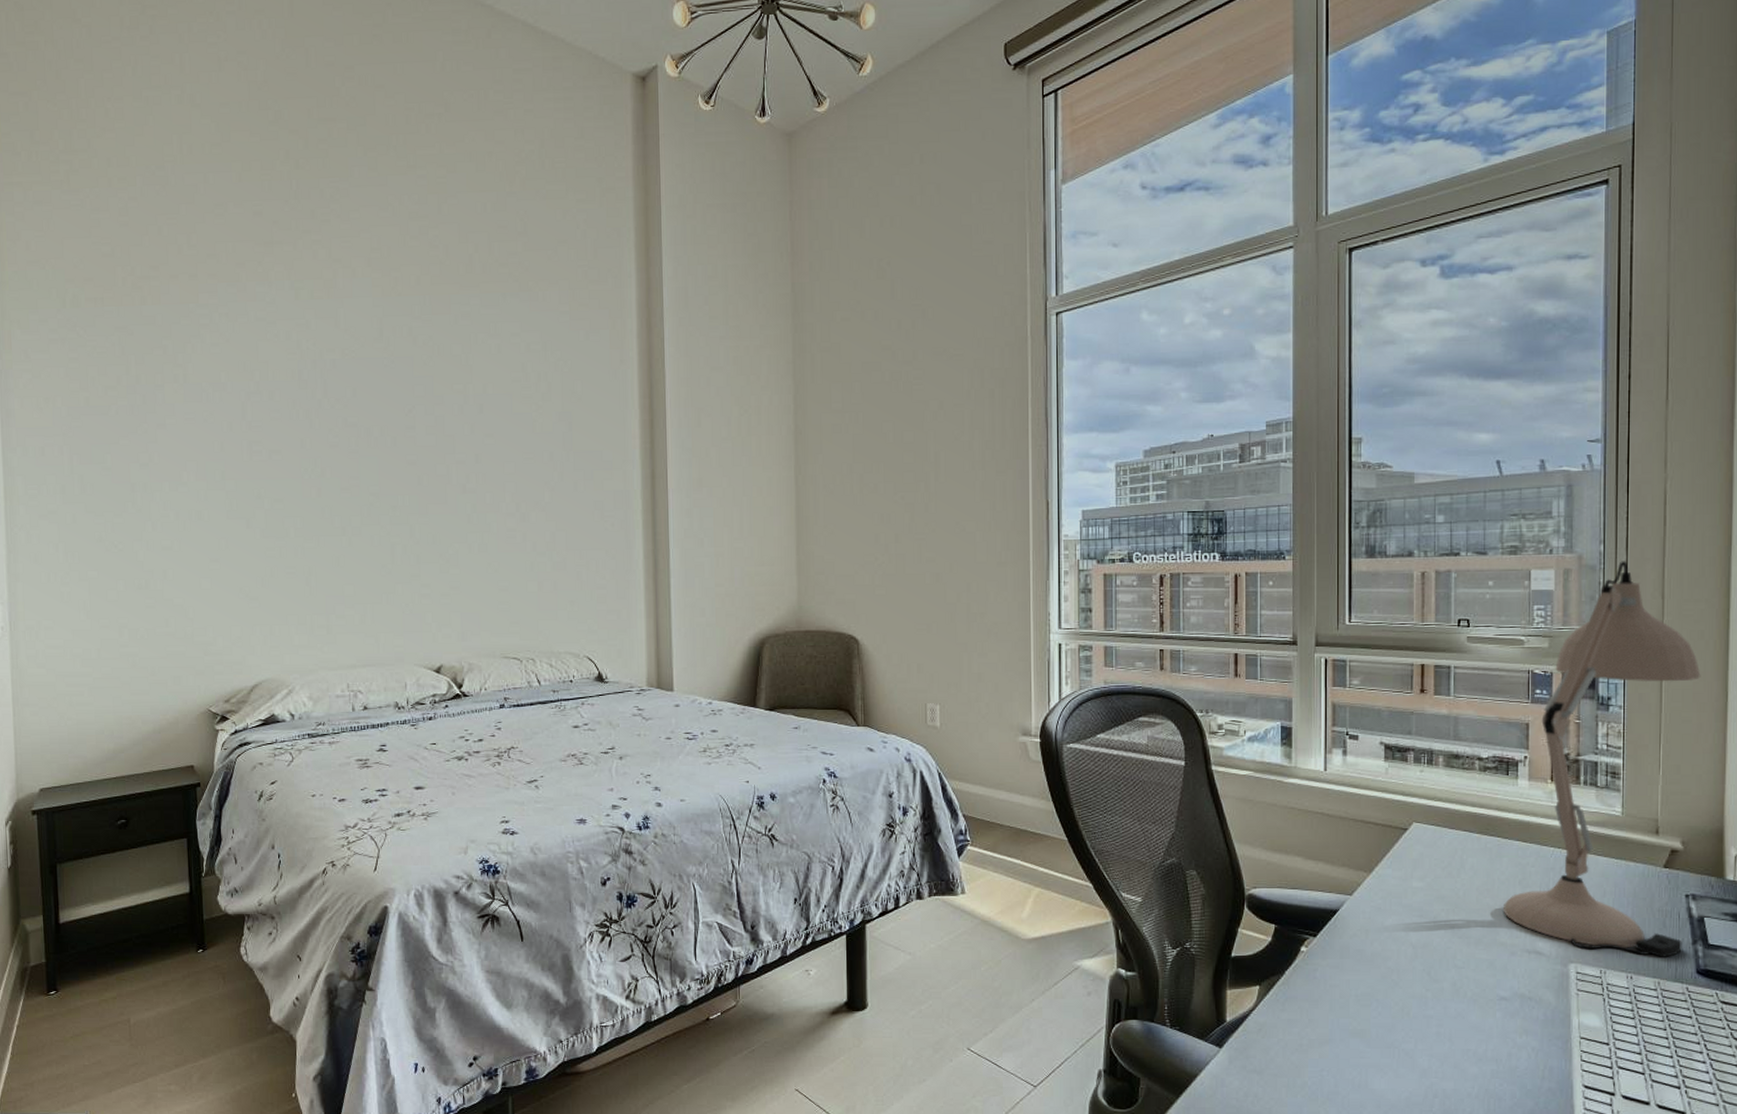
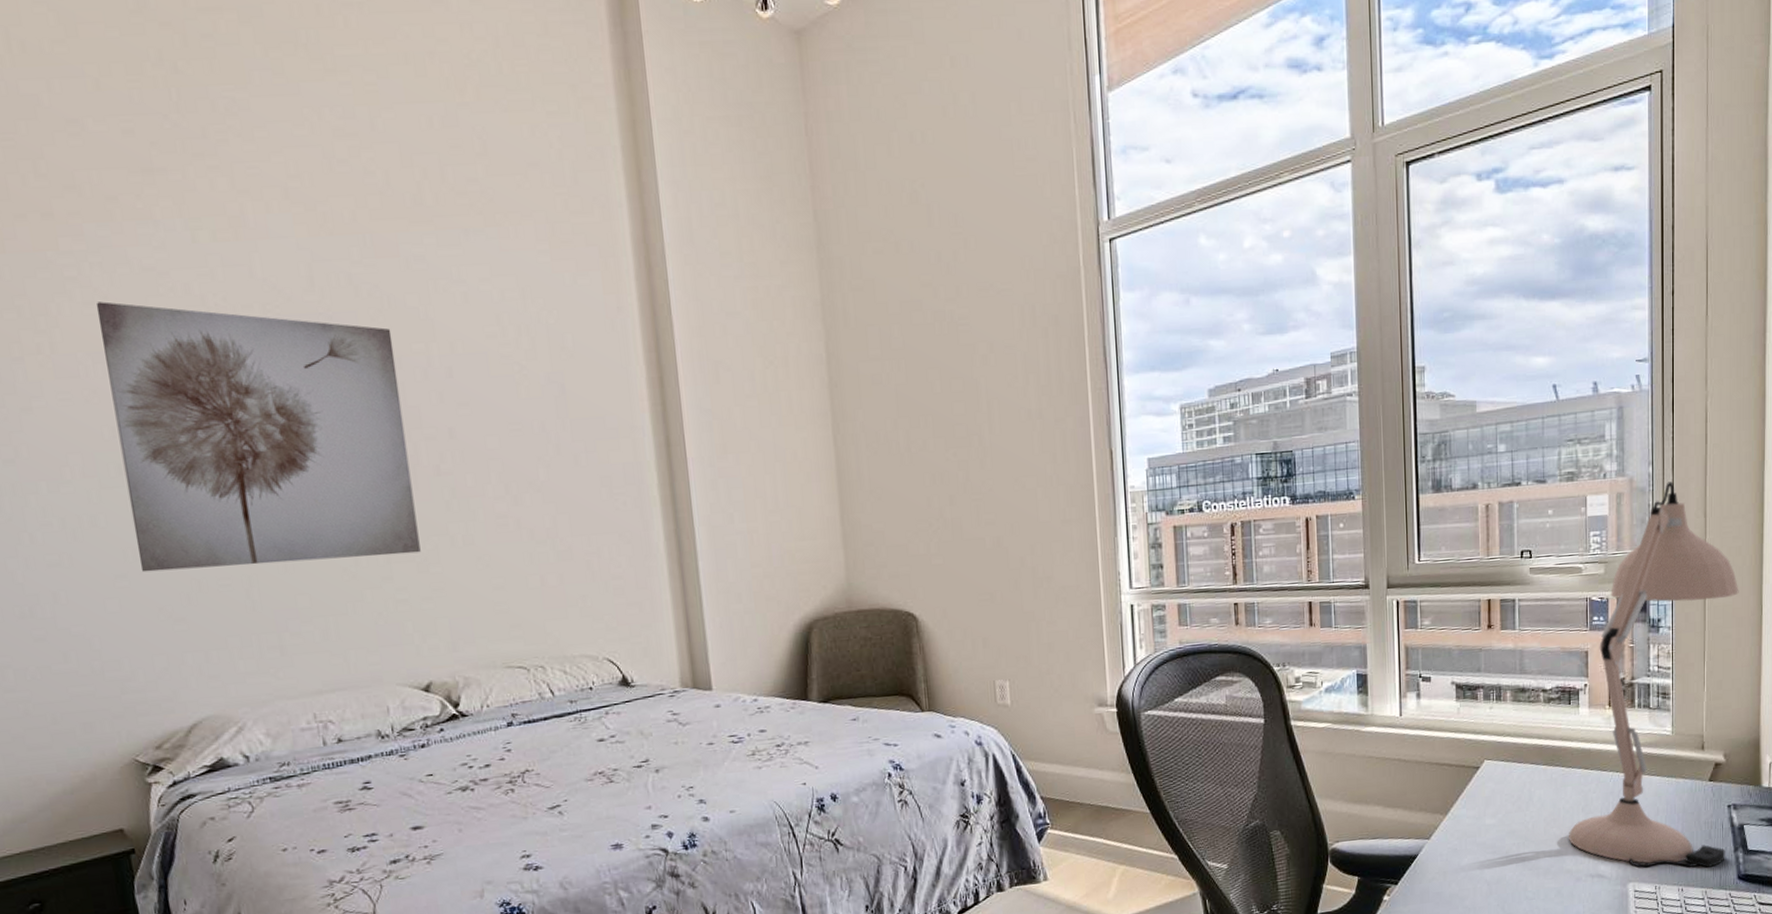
wall art: none [220,344,444,559] -> present [95,301,421,573]

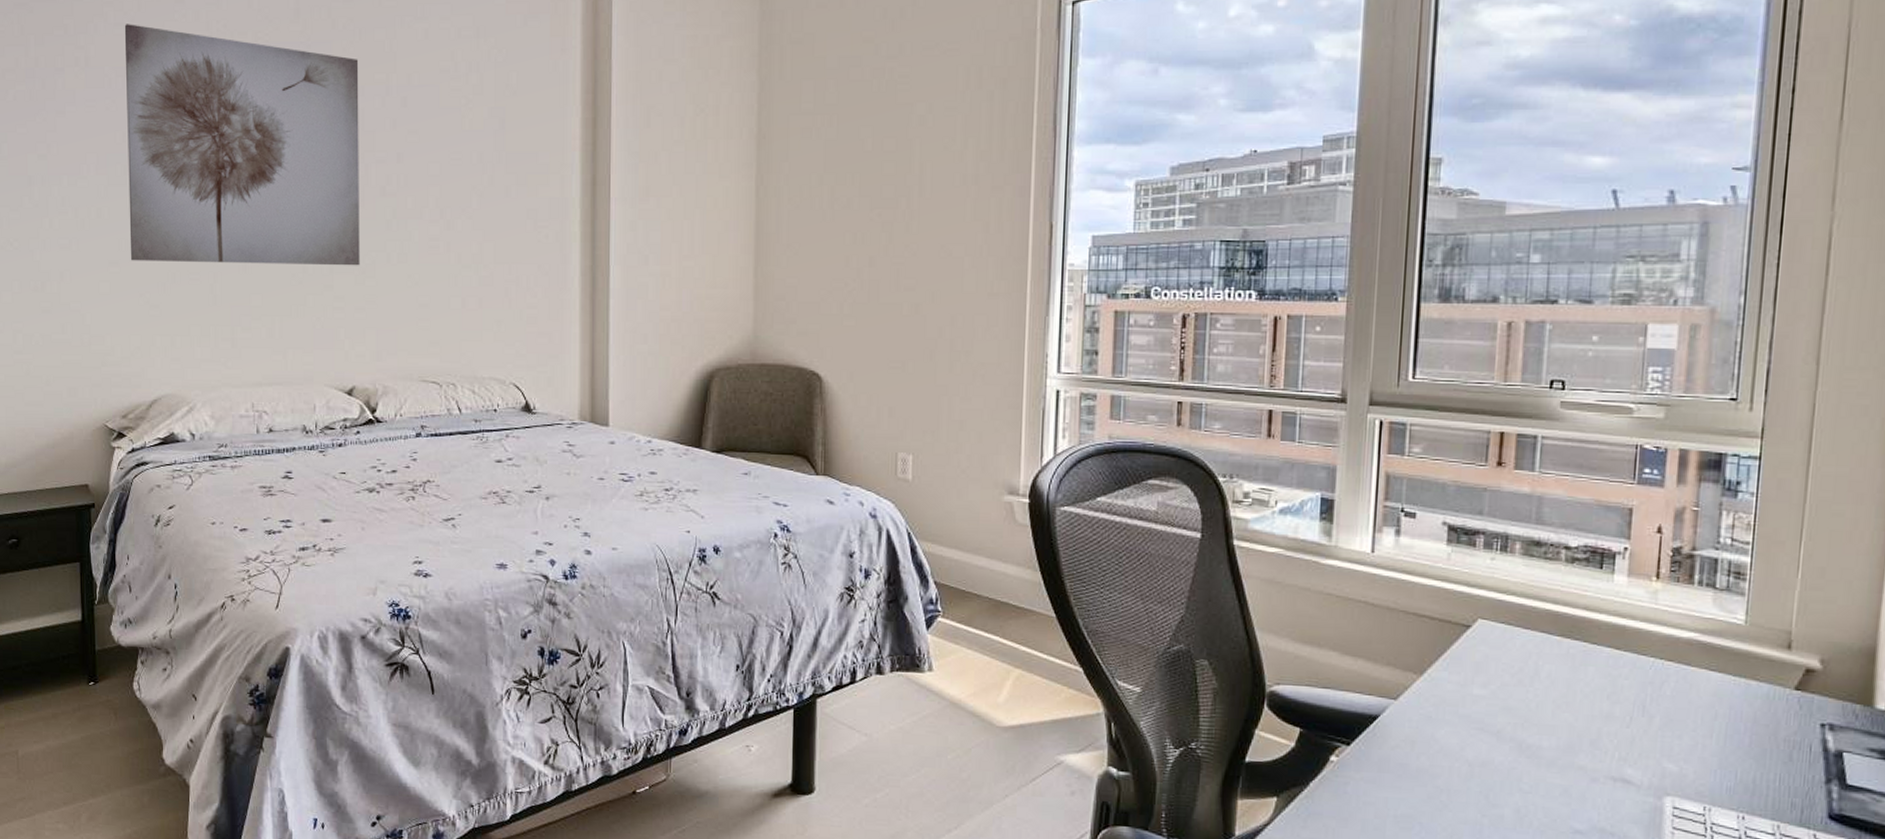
desk lamp: present [1569,481,1739,868] -> none [1585,317,1861,797]

